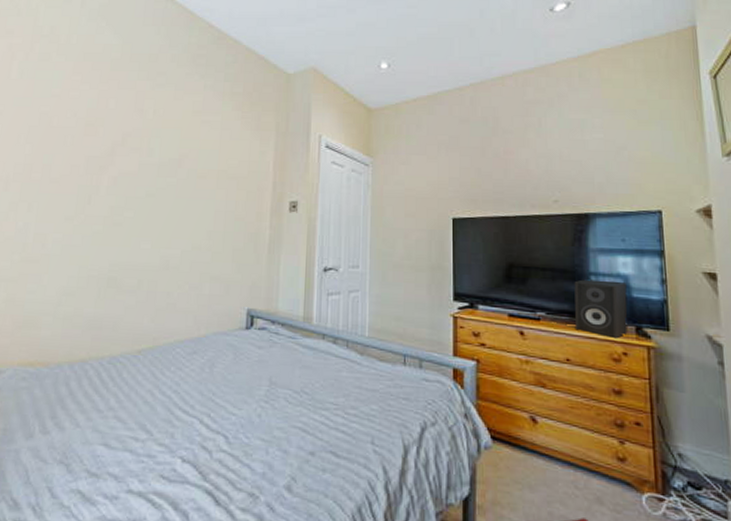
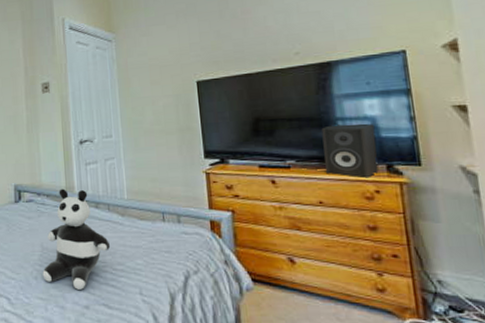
stuffed animal: none [267,318,345,433] -> present [42,189,111,290]

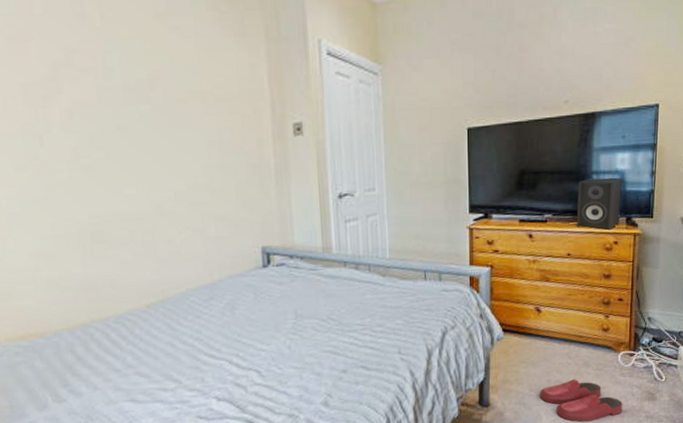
stuffed animal: present [42,189,111,290] -> none [296,249,371,355]

